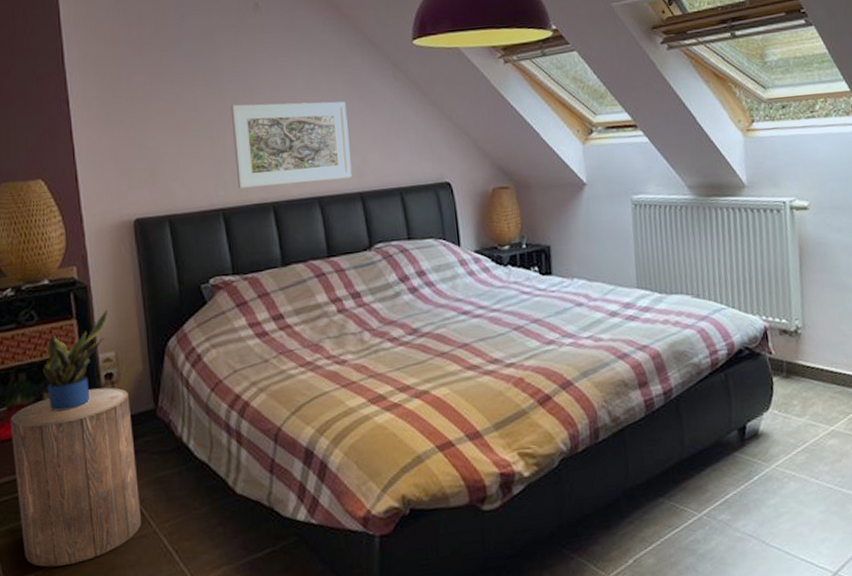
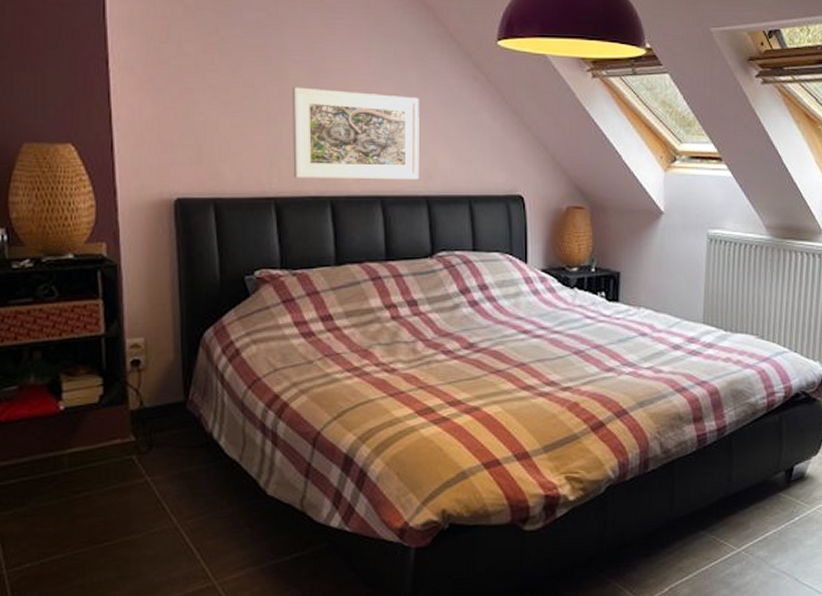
stool: present [10,387,141,567] -> none [20,374,161,556]
potted plant: present [43,309,108,411] -> none [61,292,139,395]

